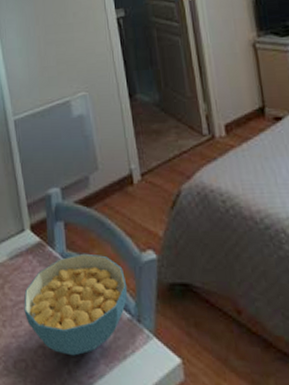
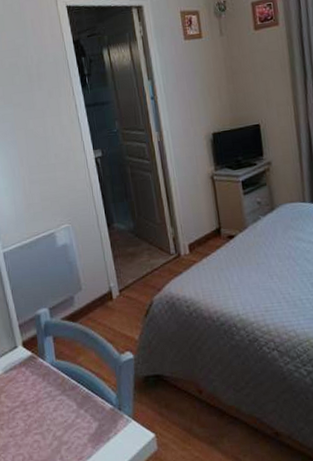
cereal bowl: present [24,253,128,356] -> none [19,360,110,445]

